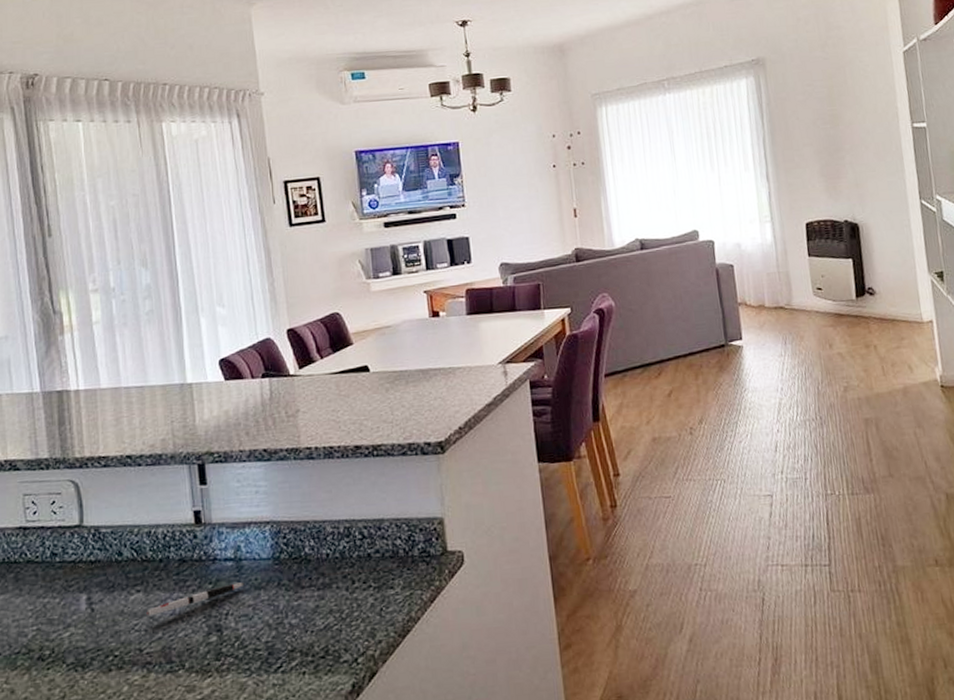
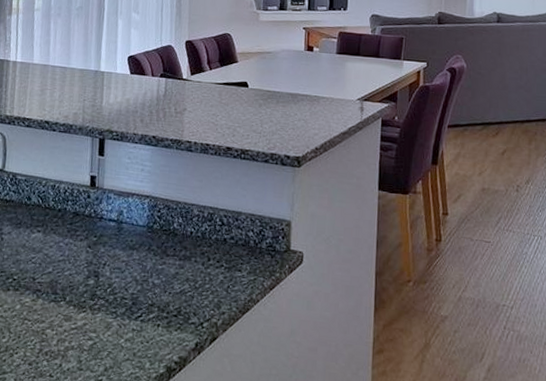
pen: present [146,582,245,617] -> none [42,240,122,253]

